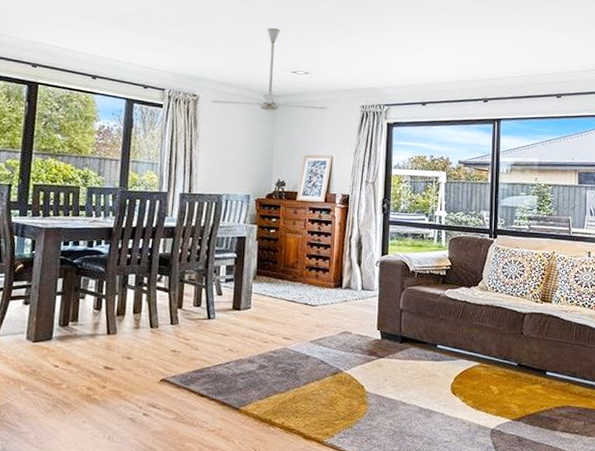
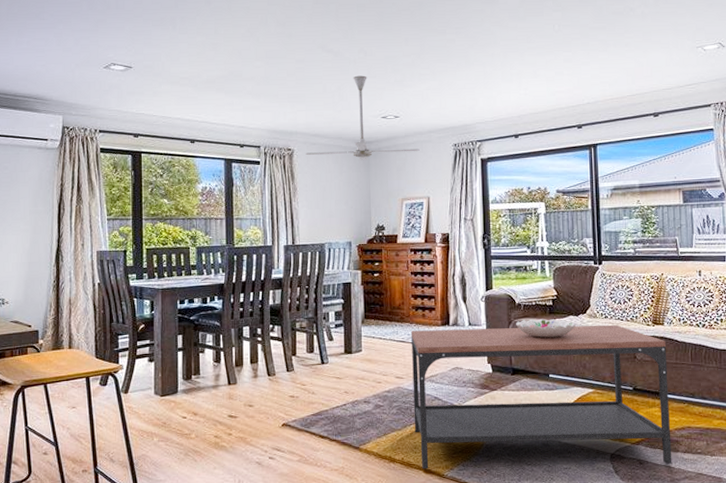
coffee table: none [297,291,553,442] -> present [411,325,672,469]
decorative bowl: none [408,287,467,308] -> present [516,318,576,338]

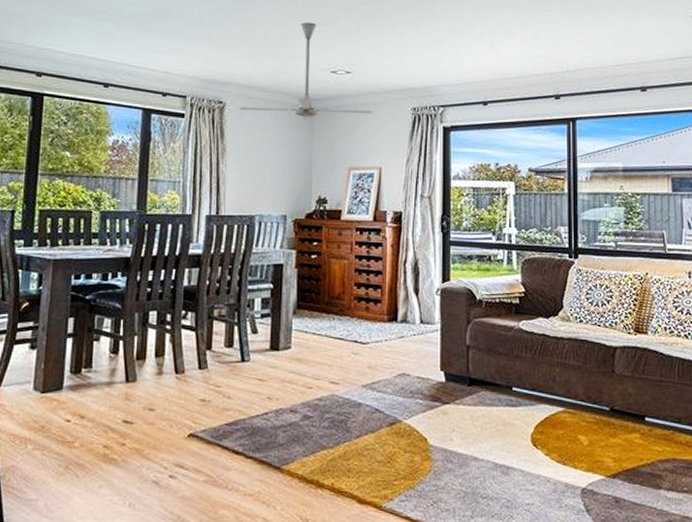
coffee table: present [411,325,672,469] -> none [349,326,654,503]
decorative bowl: present [516,318,576,338] -> none [476,319,546,342]

